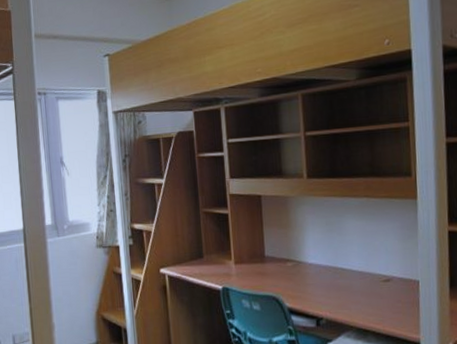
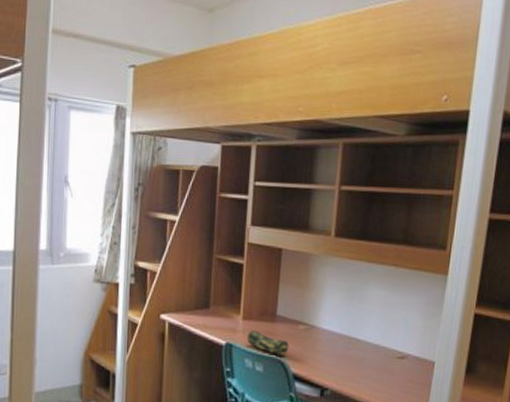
pencil case: none [241,272,281,293] -> present [247,330,289,356]

